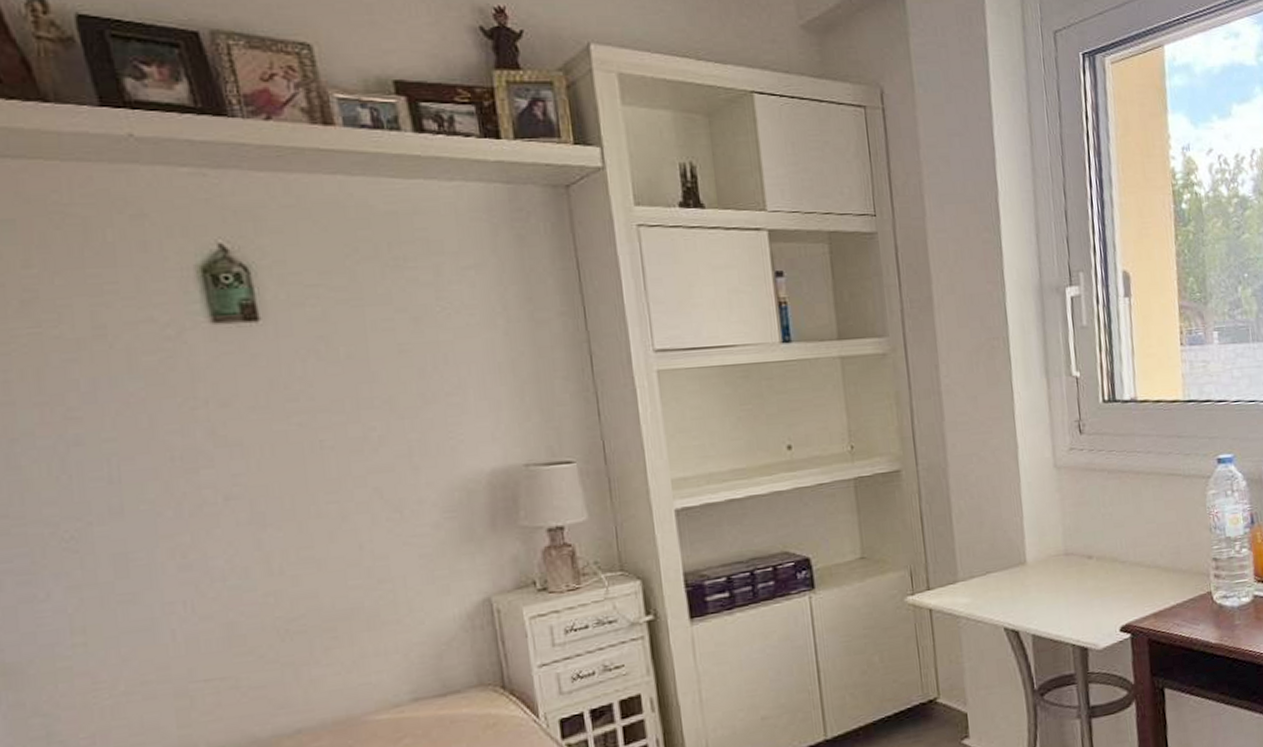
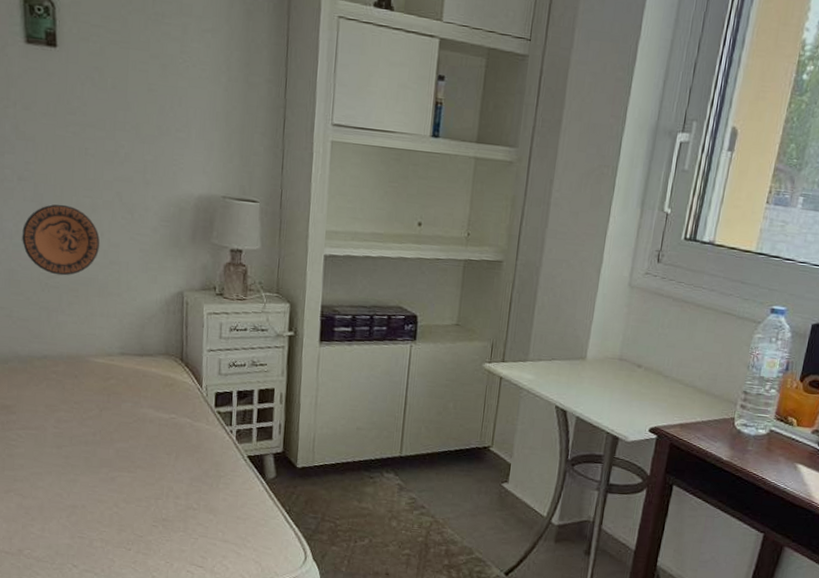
decorative plate: none [239,519,361,616] -> present [22,204,100,276]

